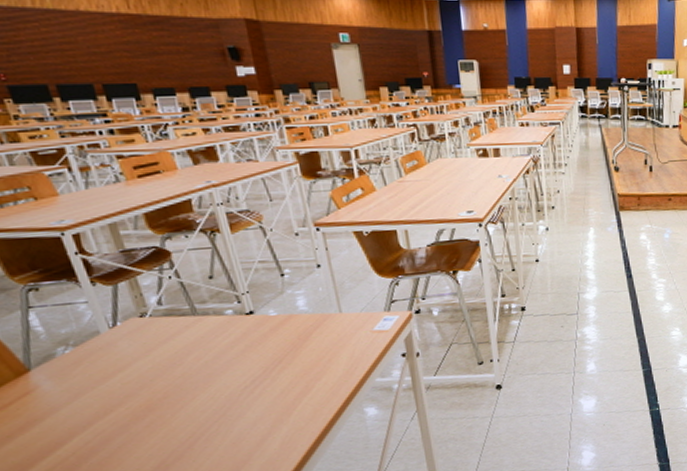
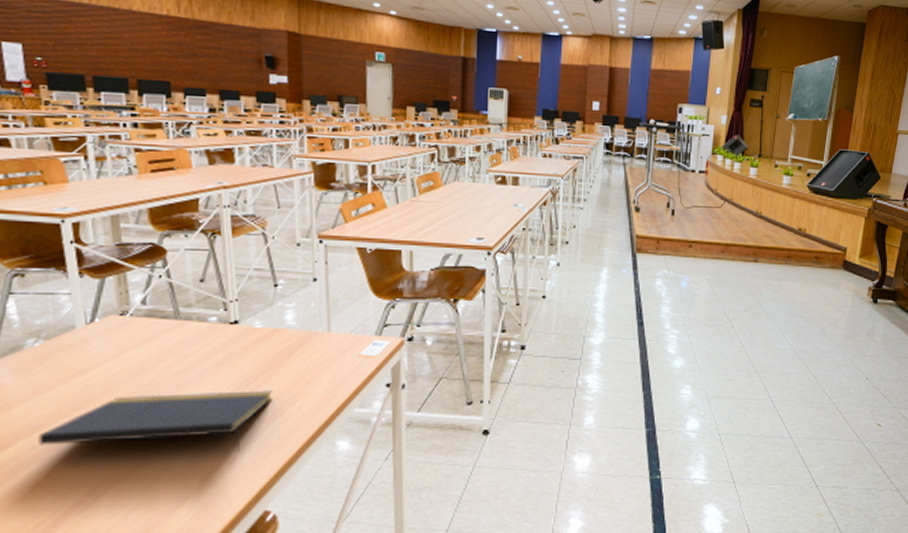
notepad: none [89,370,299,440] -> present [38,390,273,451]

